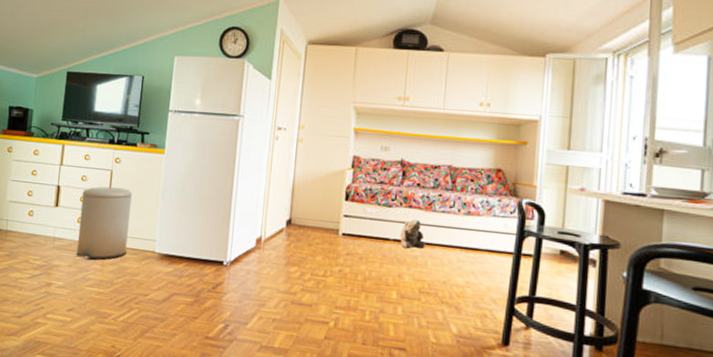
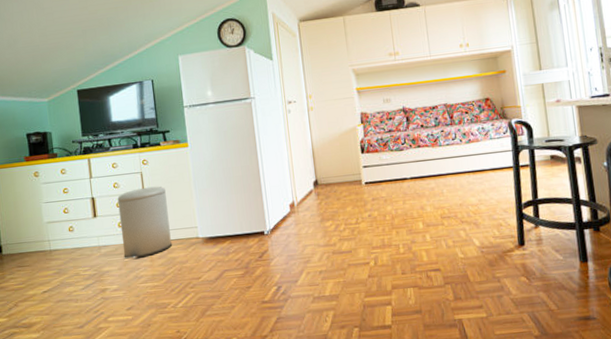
stuffed animal: present [400,219,426,249] -> none [415,156,439,184]

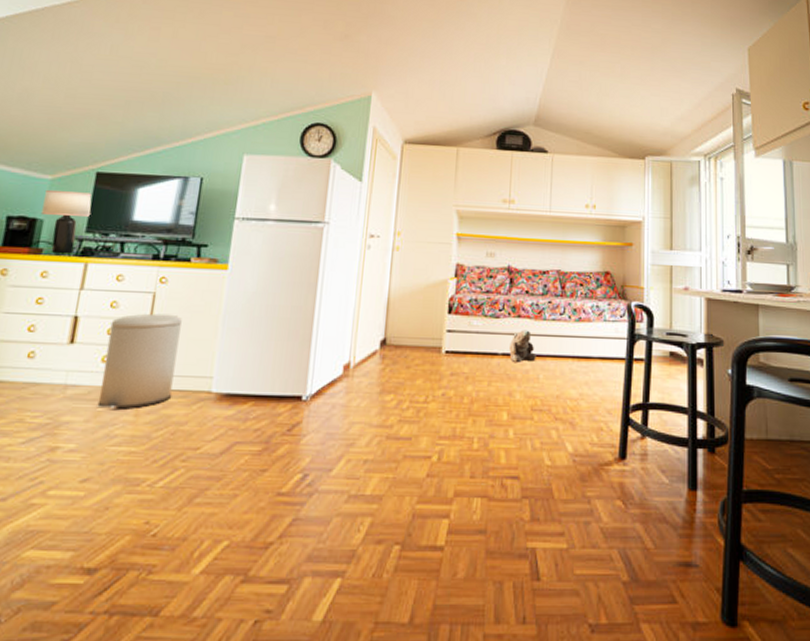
table lamp: none [46,106,82,156] -> present [40,189,92,255]
stuffed animal: none [415,156,439,184] -> present [509,330,536,363]

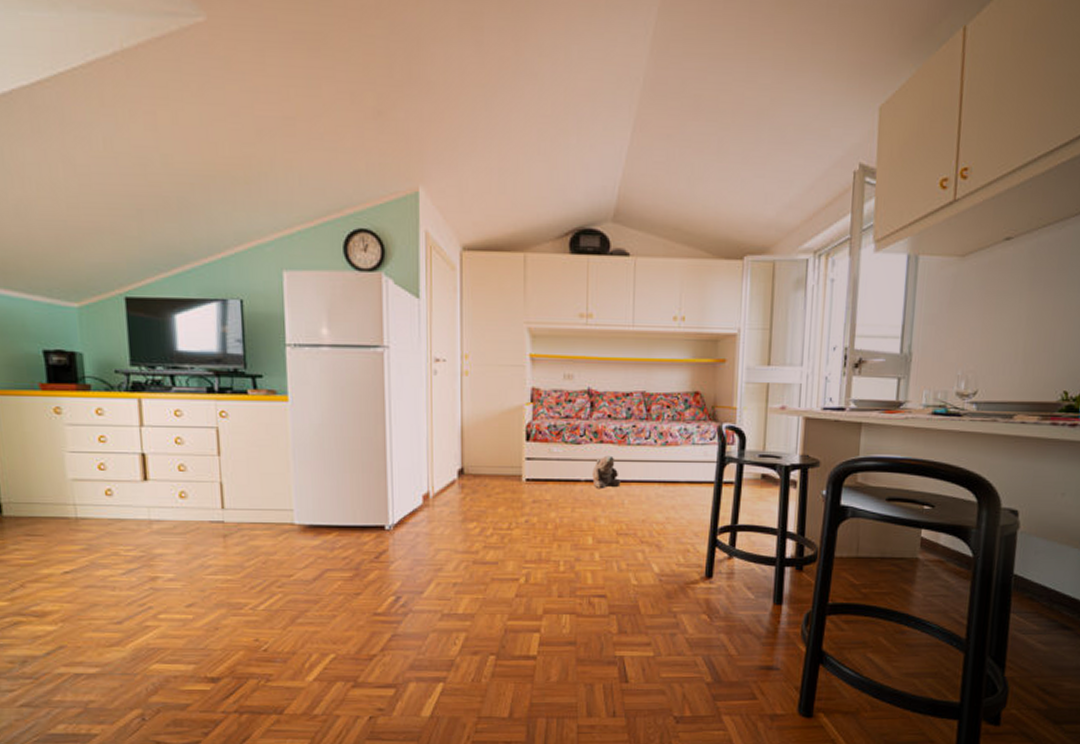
table lamp: present [40,189,92,255] -> none [75,319,131,390]
pedal bin: present [97,313,182,411] -> none [179,449,255,543]

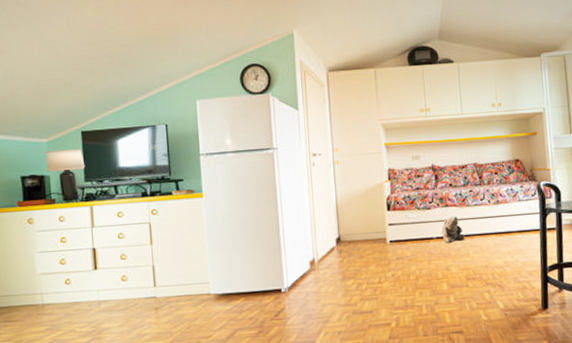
table lamp: none [75,319,131,390] -> present [44,149,85,202]

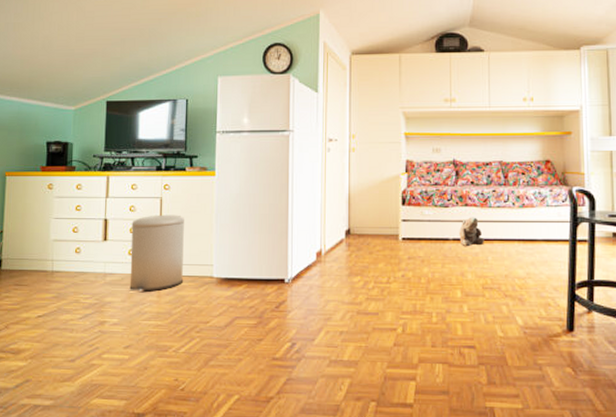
table lamp: present [44,149,85,202] -> none [70,118,107,170]
pedal bin: none [121,238,180,316] -> present [129,214,184,293]

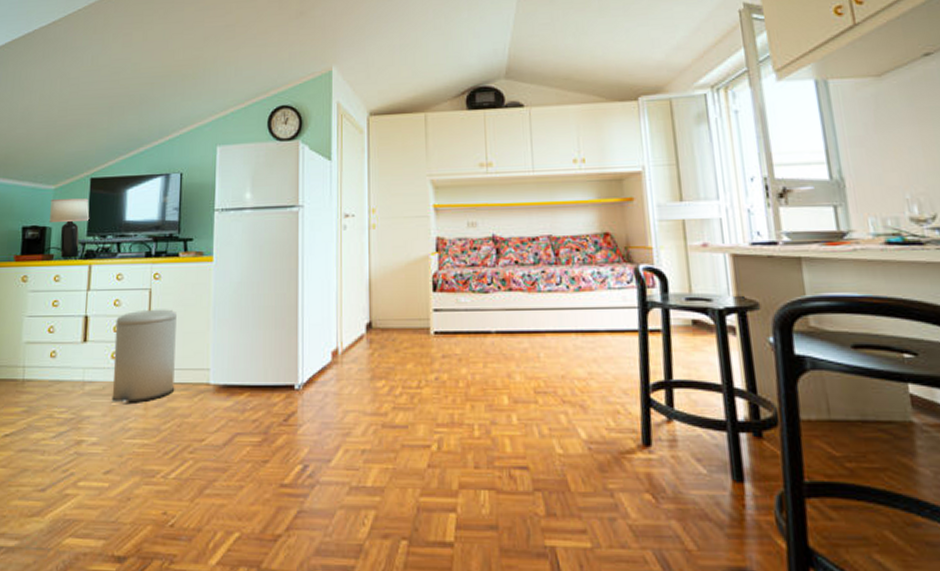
table lamp: none [70,118,107,170] -> present [48,198,90,259]
stuffed animal: present [459,217,484,247] -> none [503,304,534,342]

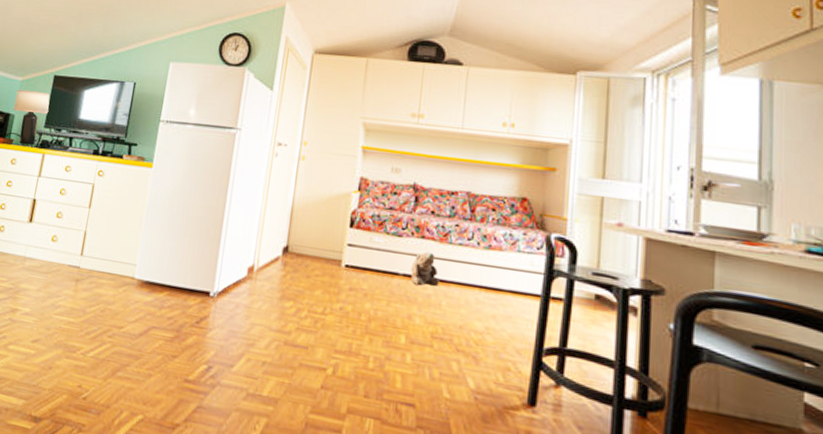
pedal bin: present [111,309,177,405] -> none [46,201,114,285]
stuffed animal: none [503,304,534,342] -> present [410,251,440,286]

